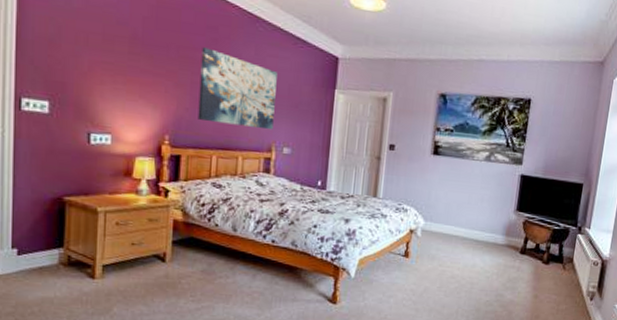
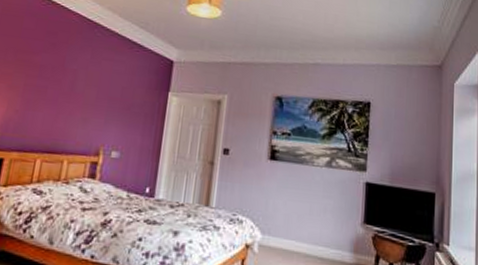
wall art: present [197,47,277,130] -> none [26,51,112,133]

